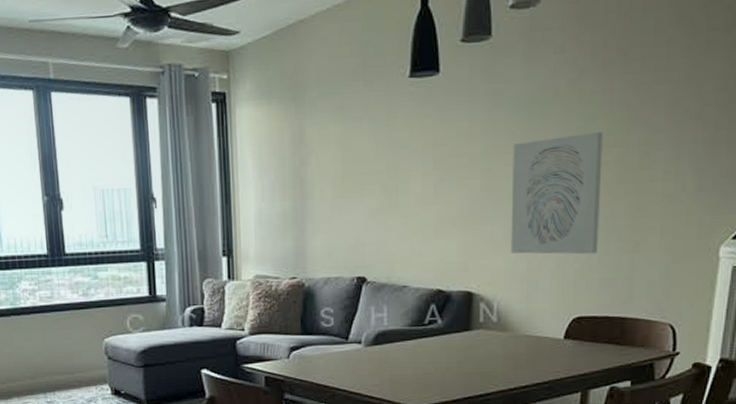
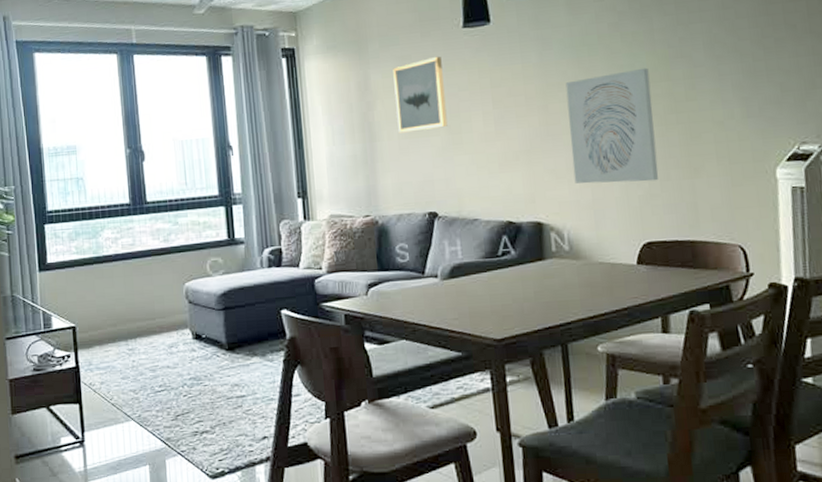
wall art: none [330,108,384,192] -> present [393,56,448,133]

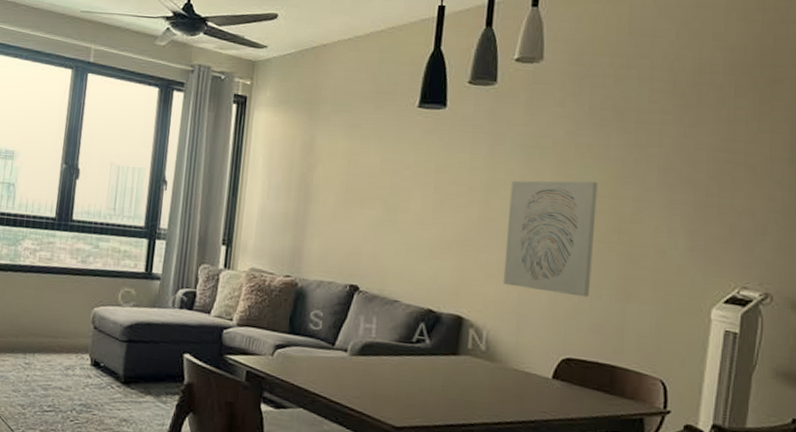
wall art: present [393,56,448,133] -> none [335,130,391,203]

